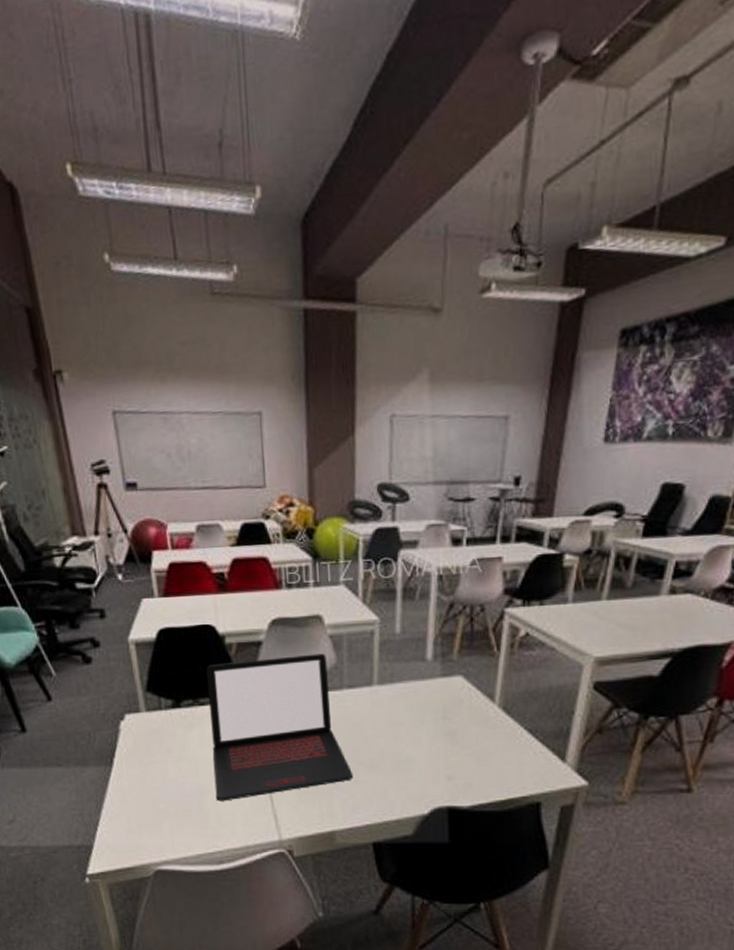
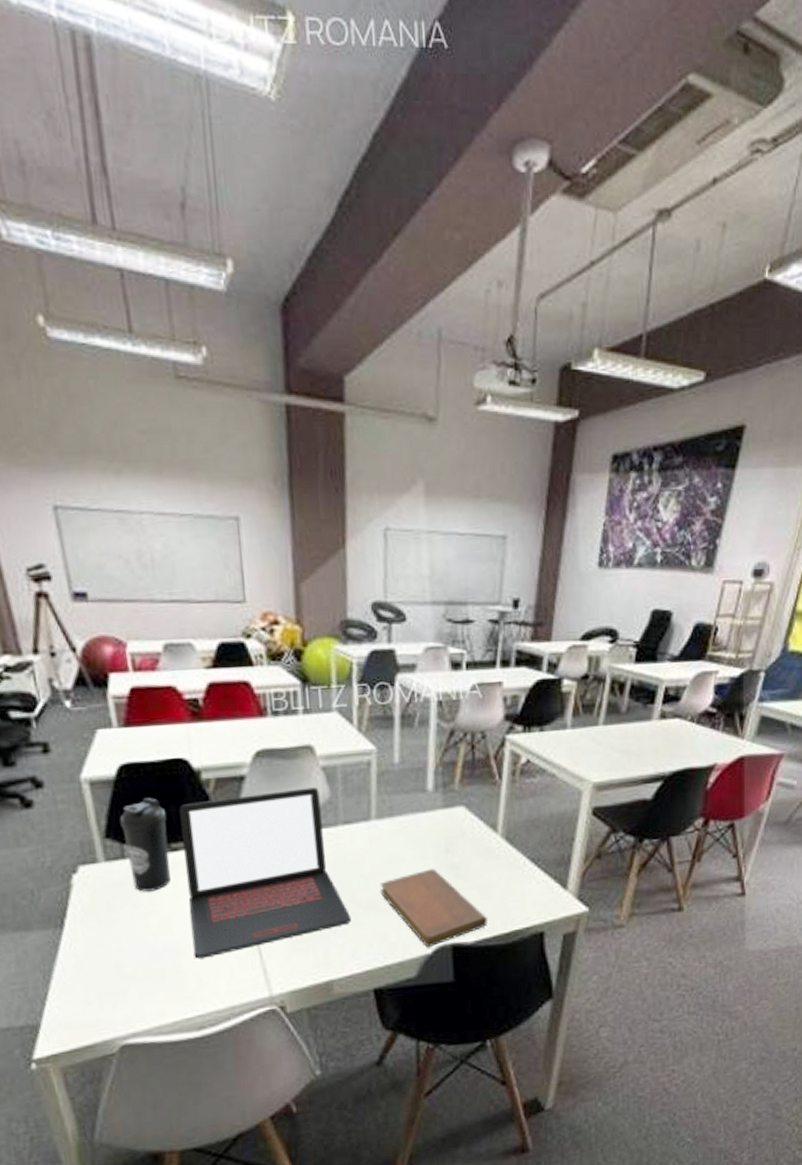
water bottle: none [158,658,198,740] -> present [119,798,171,892]
notebook: none [380,733,483,808] -> present [380,868,488,948]

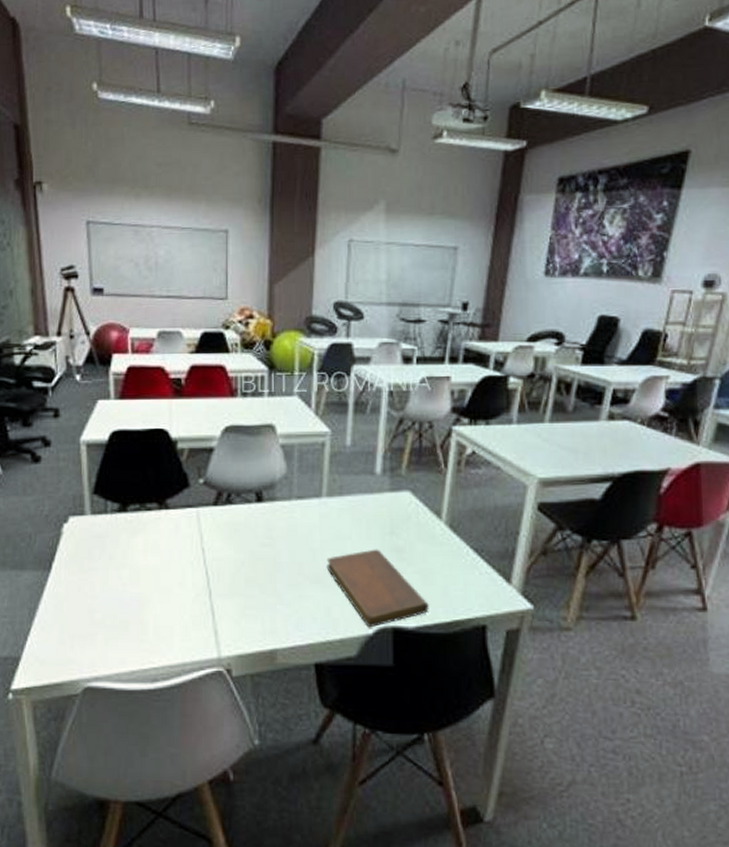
water bottle: present [119,798,171,892] -> none [107,462,145,545]
laptop: present [178,787,352,959] -> none [155,463,298,613]

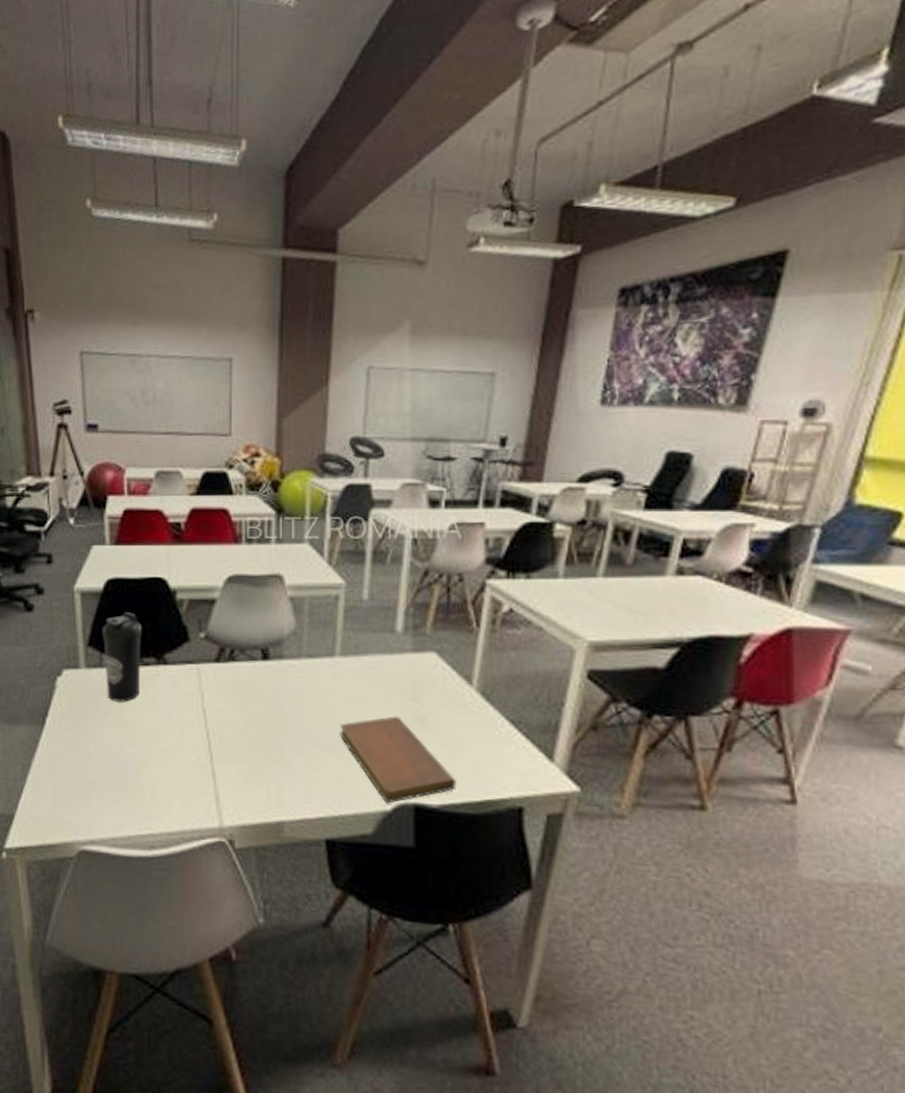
water bottle: none [107,462,145,545] -> present [102,612,142,702]

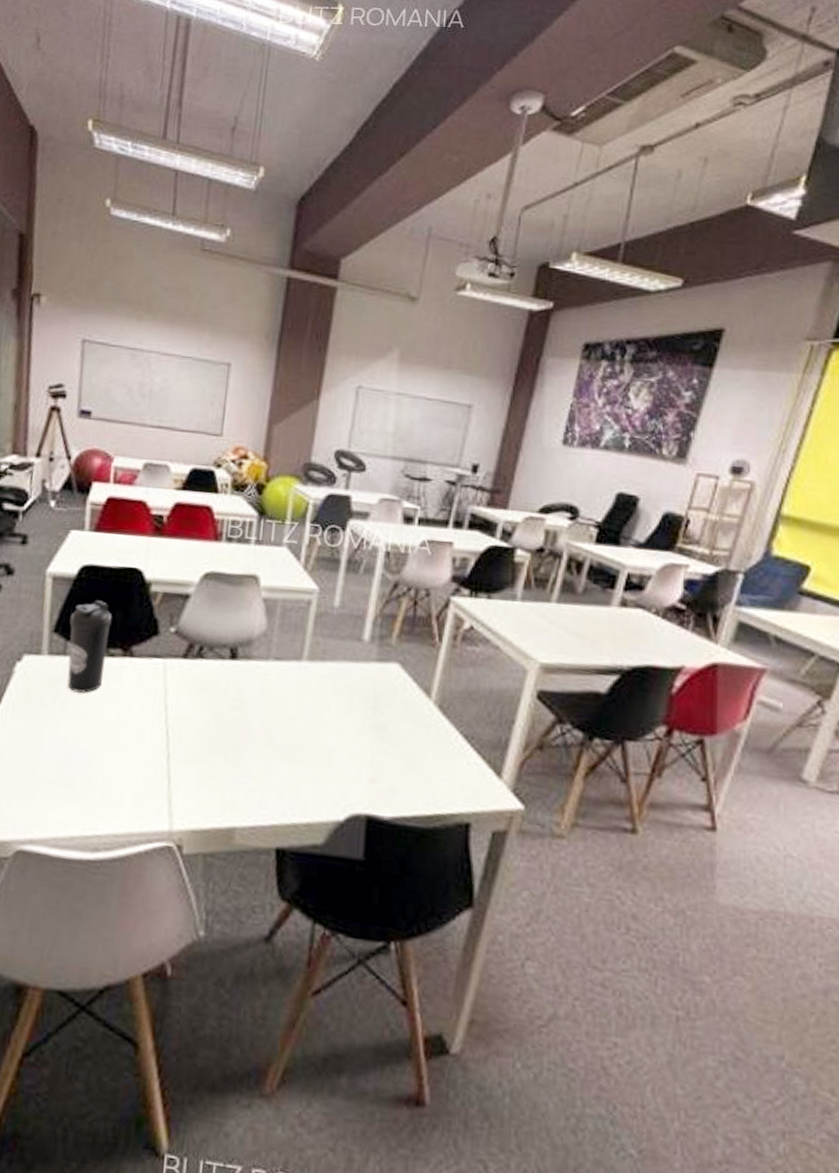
notebook: present [339,716,456,804] -> none [299,724,409,814]

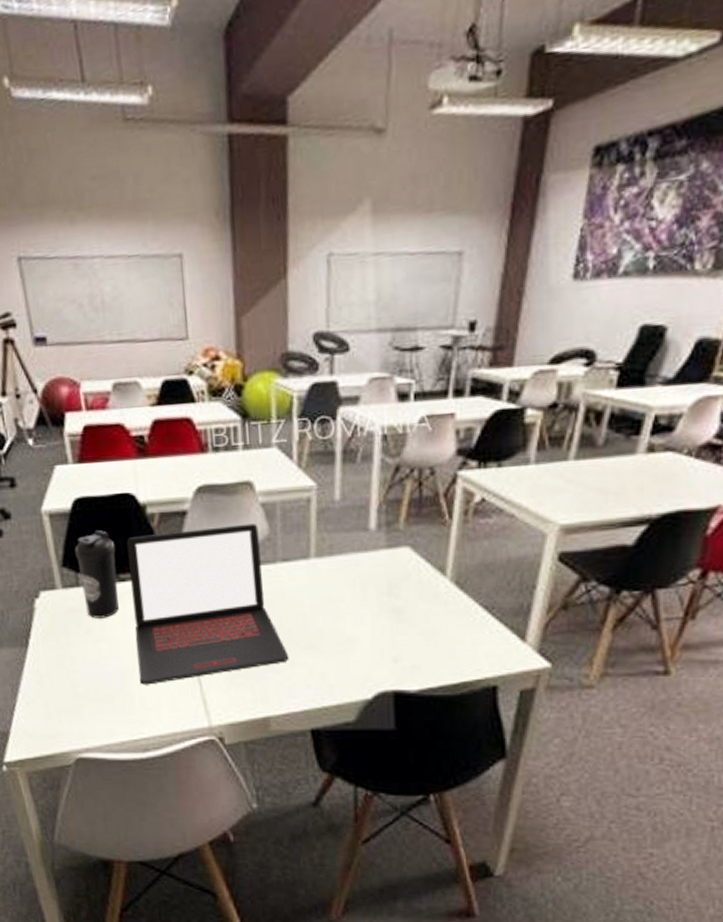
laptop: none [105,612,266,774] -> present [126,523,289,685]

